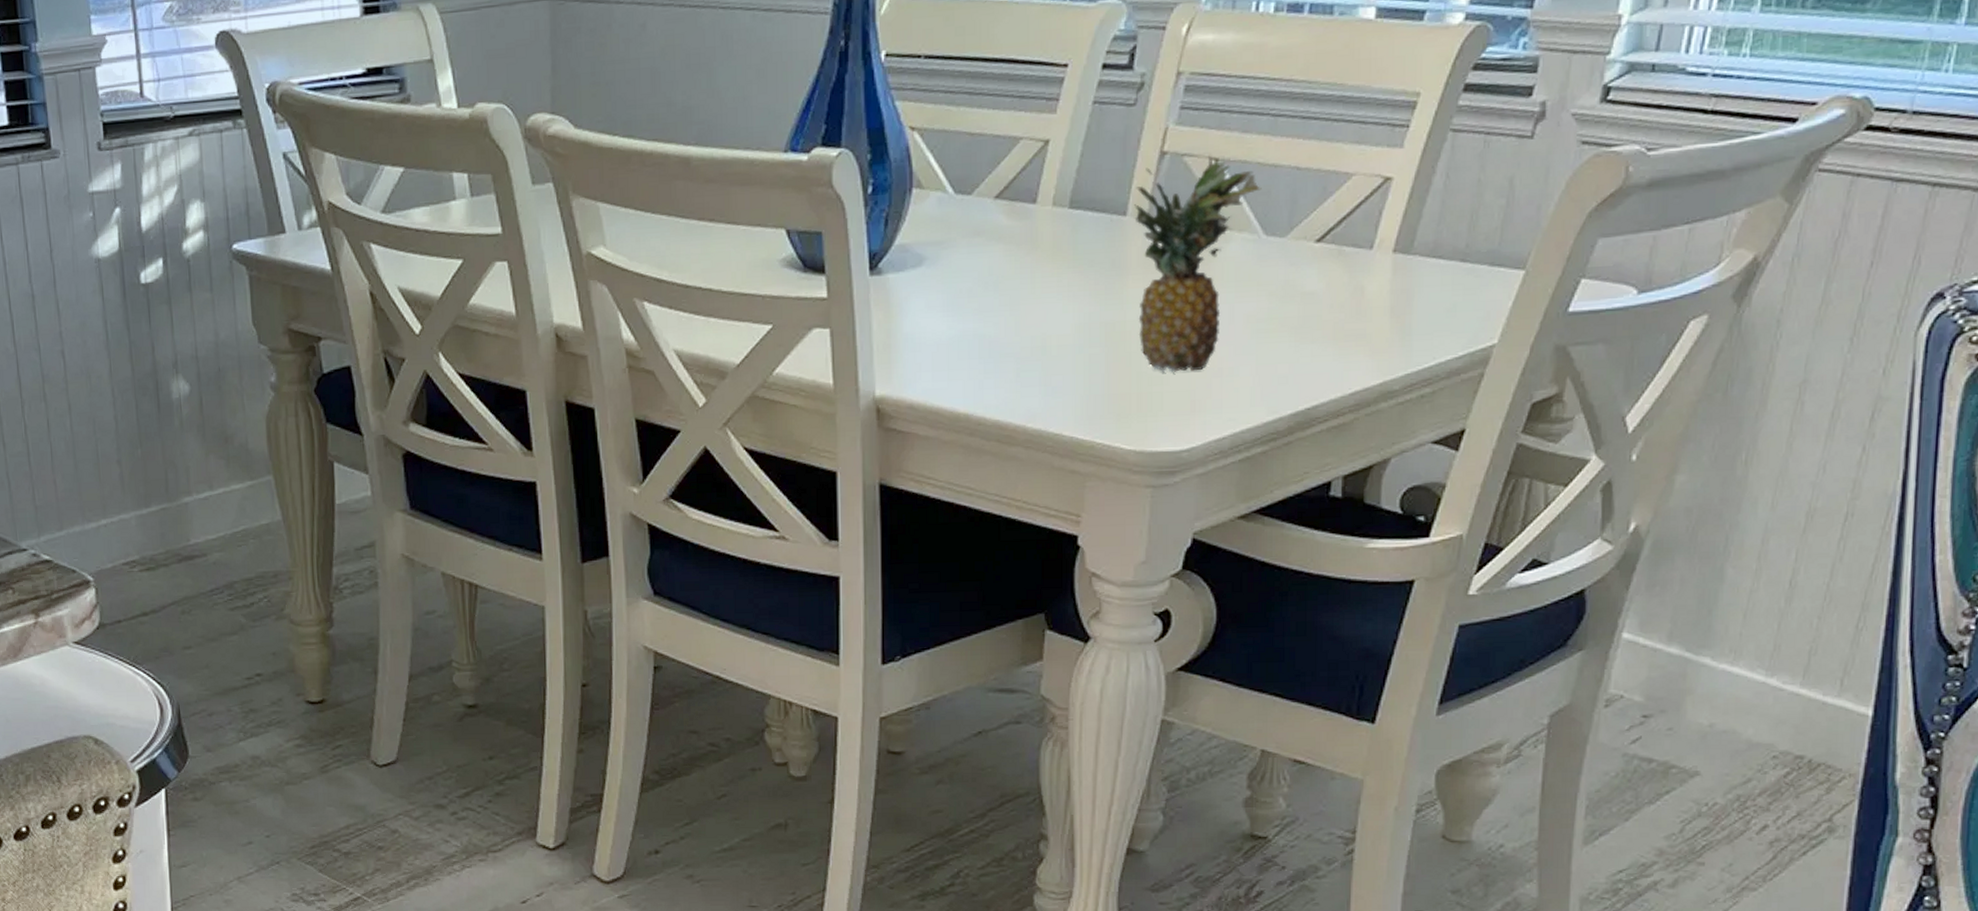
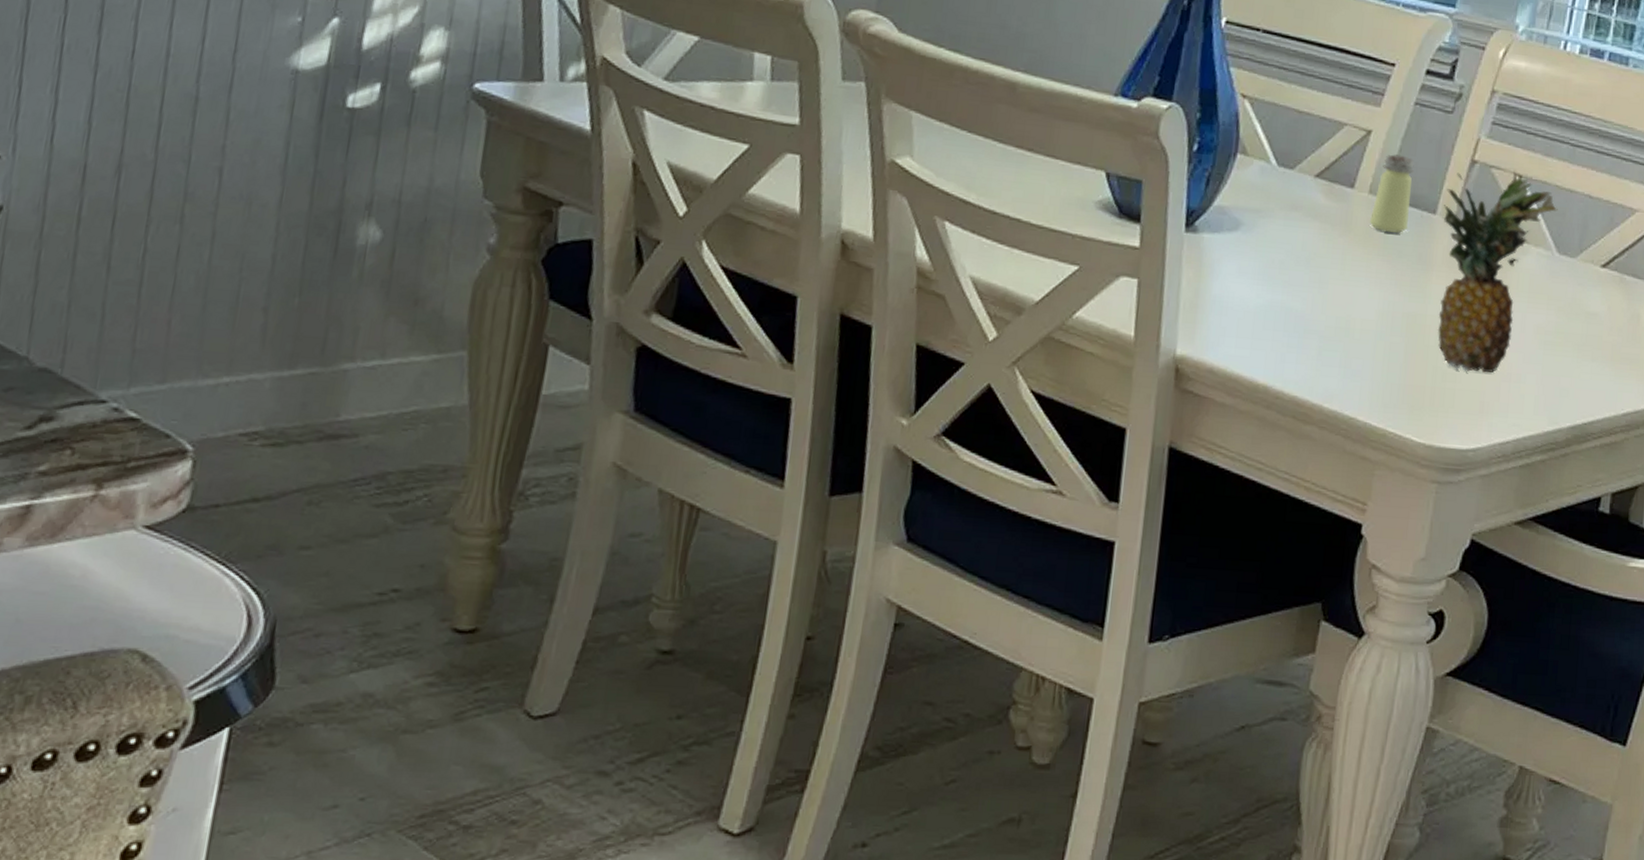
saltshaker: none [1055,160,1098,244] -> present [1369,154,1414,233]

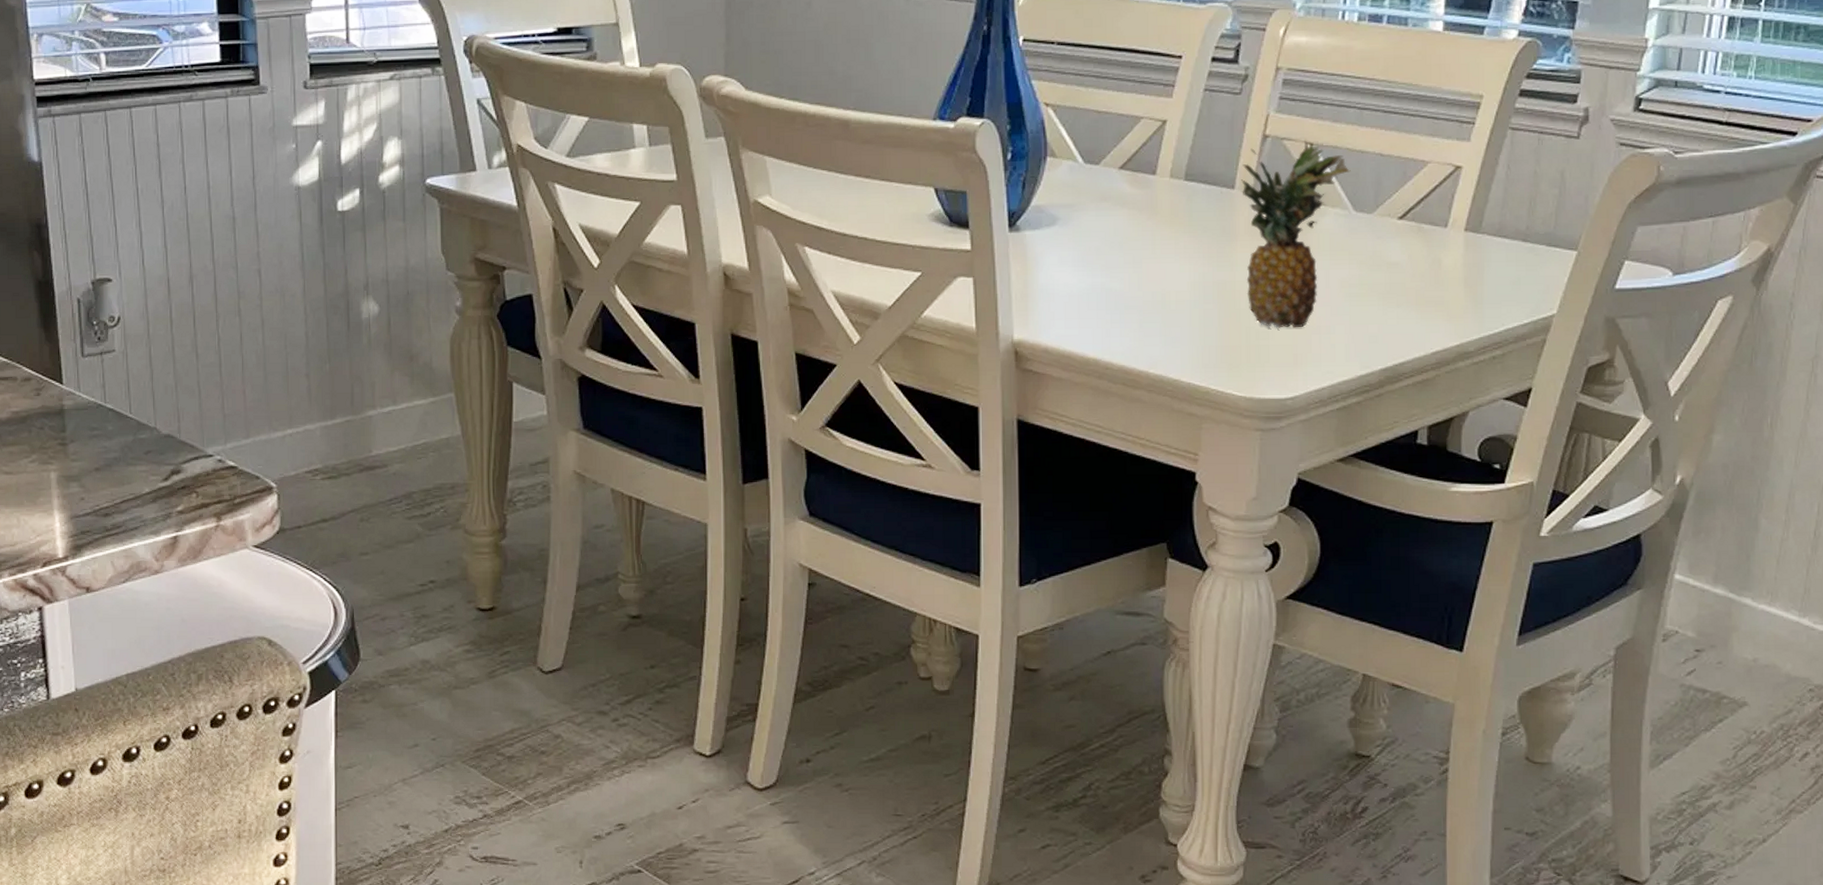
saltshaker: present [1369,154,1414,233] -> none [1173,139,1209,211]

